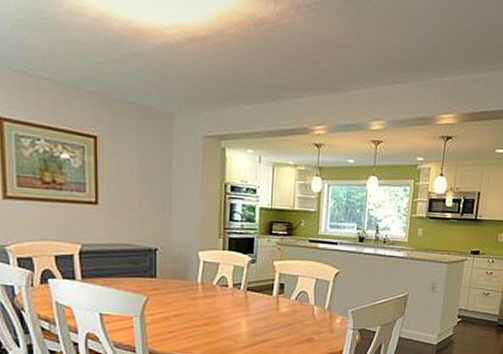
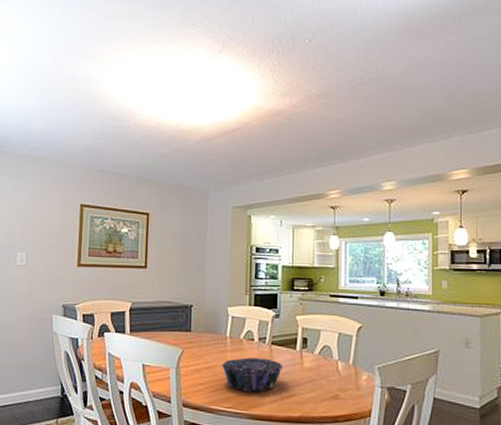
decorative bowl: none [193,304,259,339] -> present [222,357,284,393]

